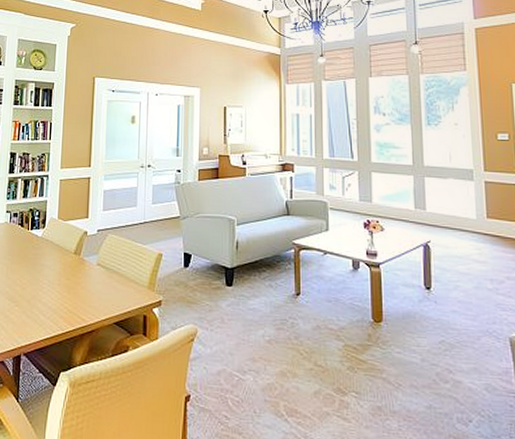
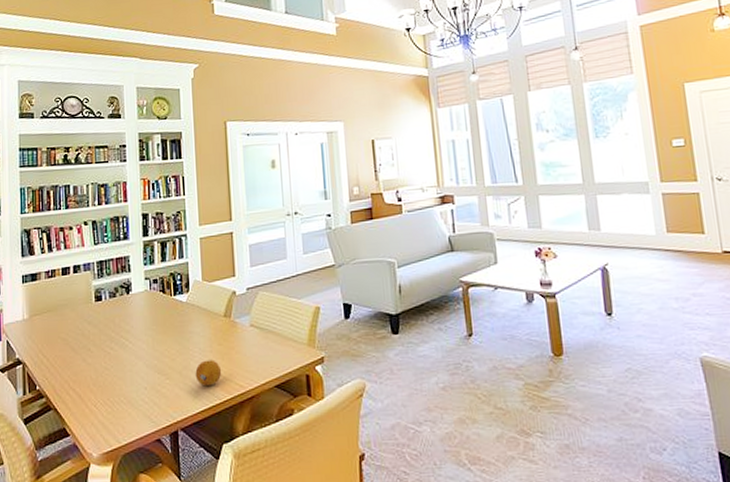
fruit: none [42,292,67,317] -> present [195,359,222,387]

